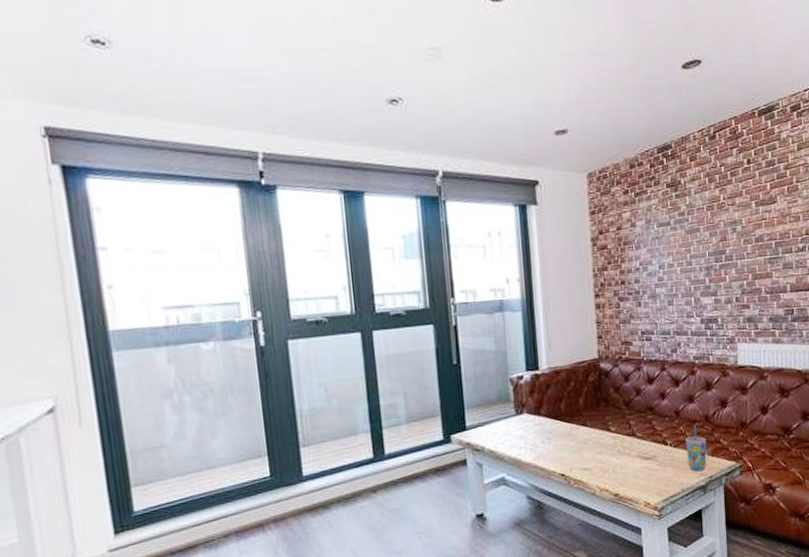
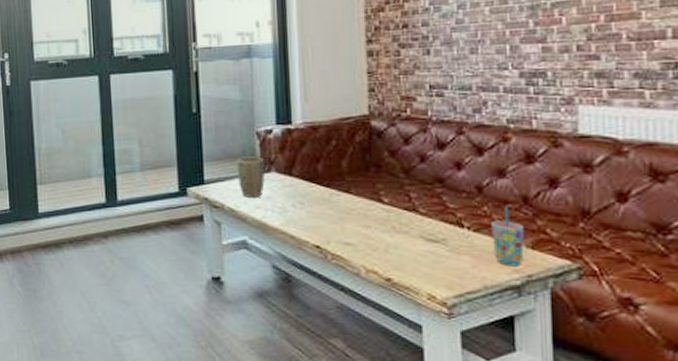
plant pot: none [494,401,519,439] -> present [237,156,265,197]

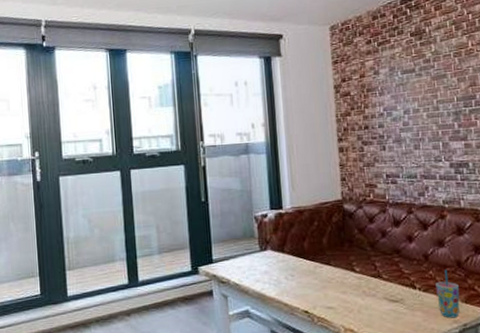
plant pot: present [237,156,265,197] -> none [240,237,263,273]

